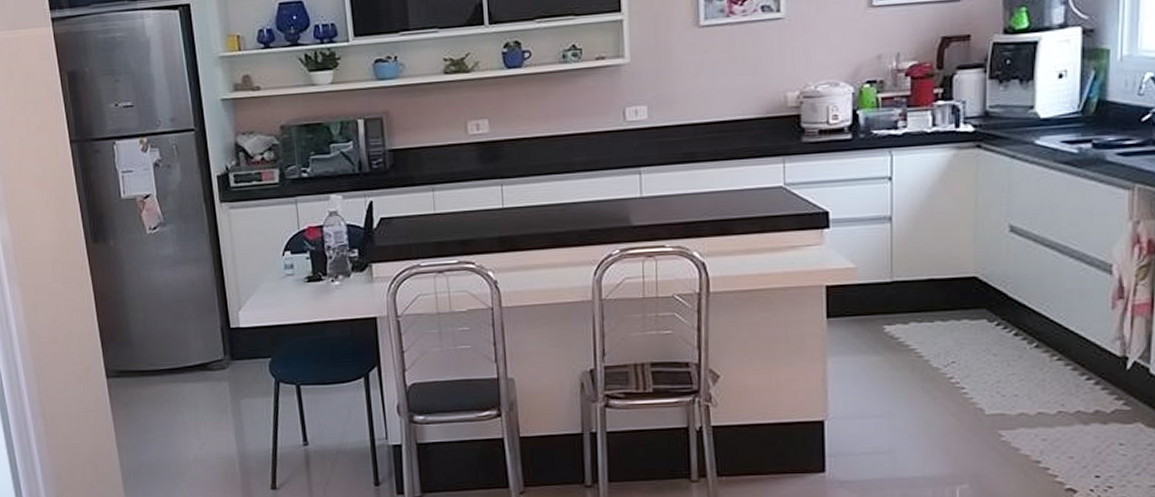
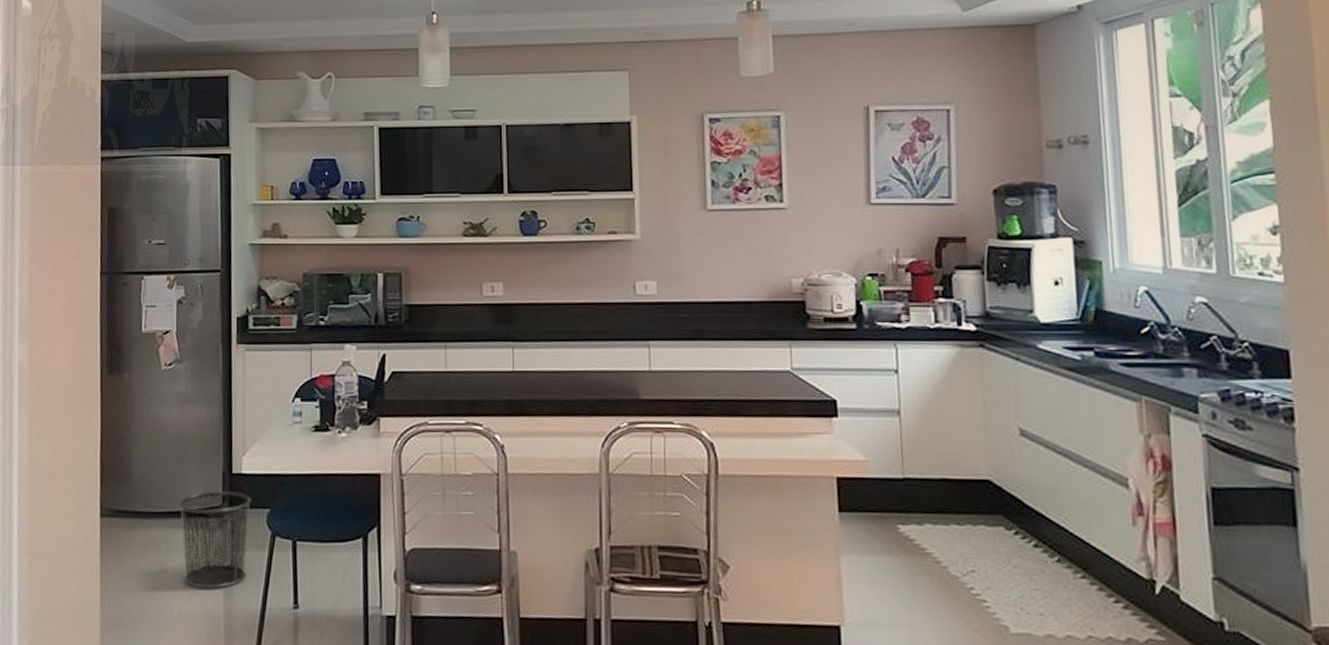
trash can: none [182,344,255,435] -> present [179,490,251,590]

